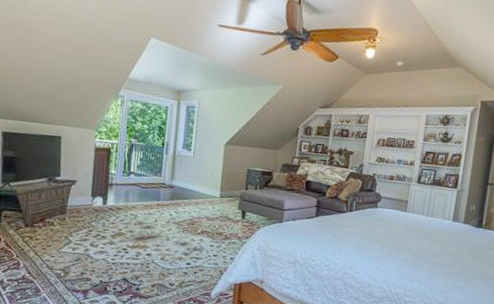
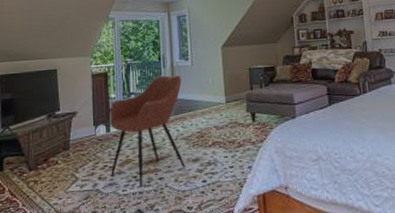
armchair: none [102,161,182,258] -> present [110,74,186,186]

